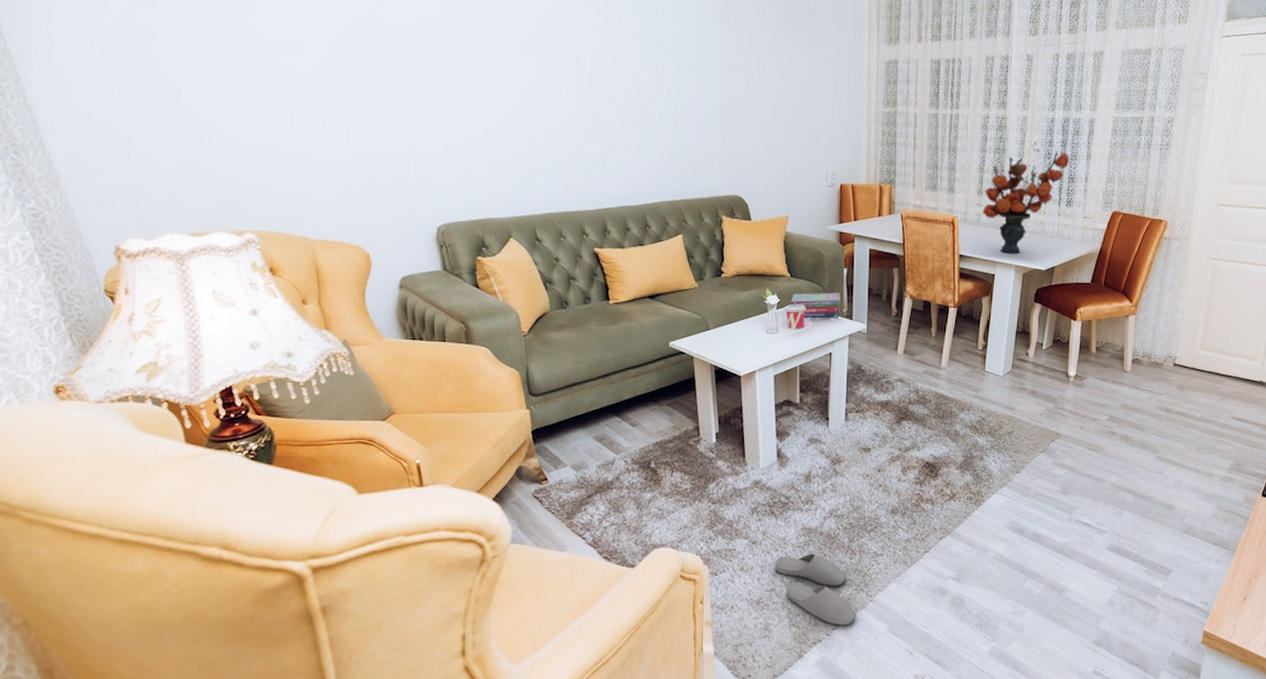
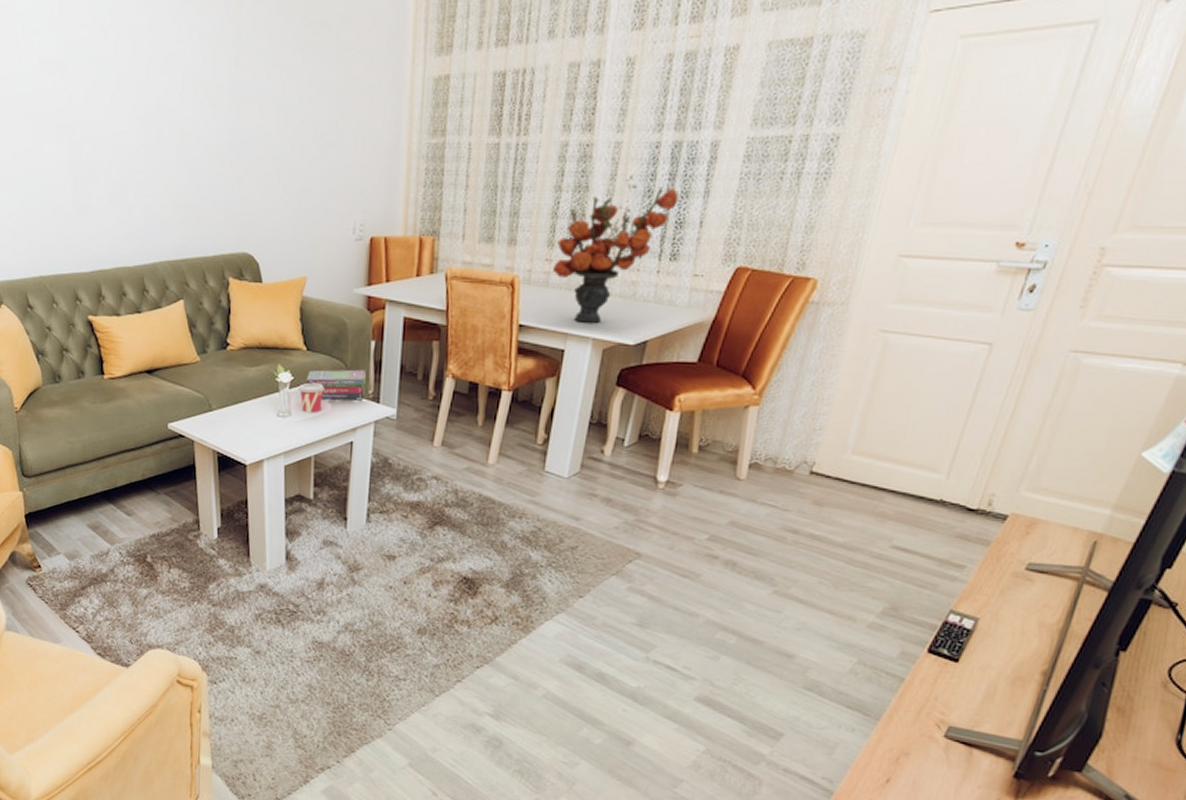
slippers: present [775,553,856,626] -> none [280,670,372,754]

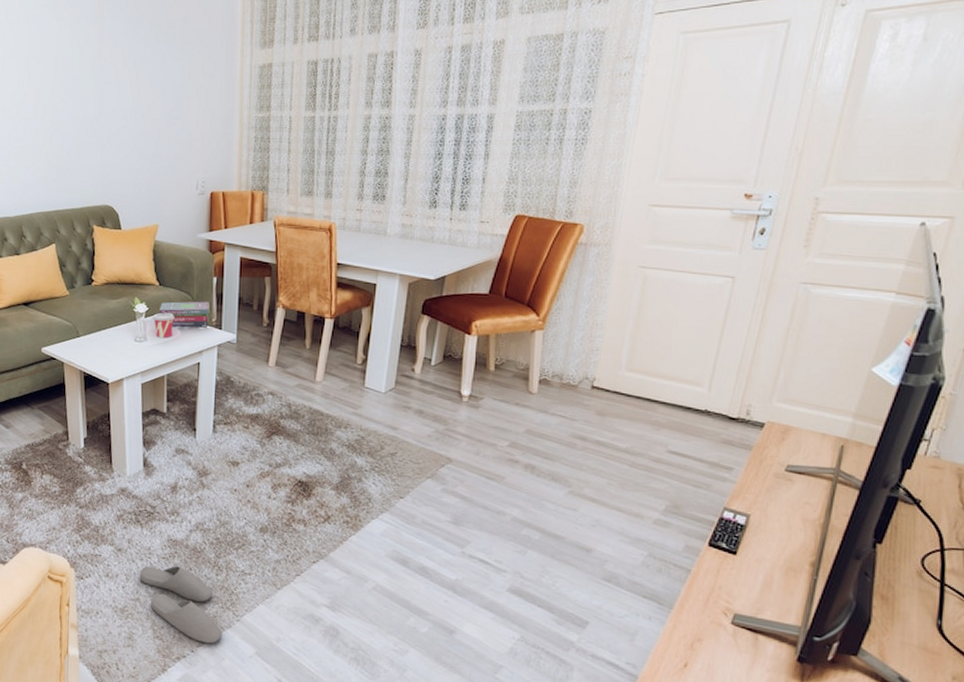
slippers: none [280,670,372,754] -> present [139,566,222,644]
bouquet: present [553,175,679,323] -> none [364,141,463,261]

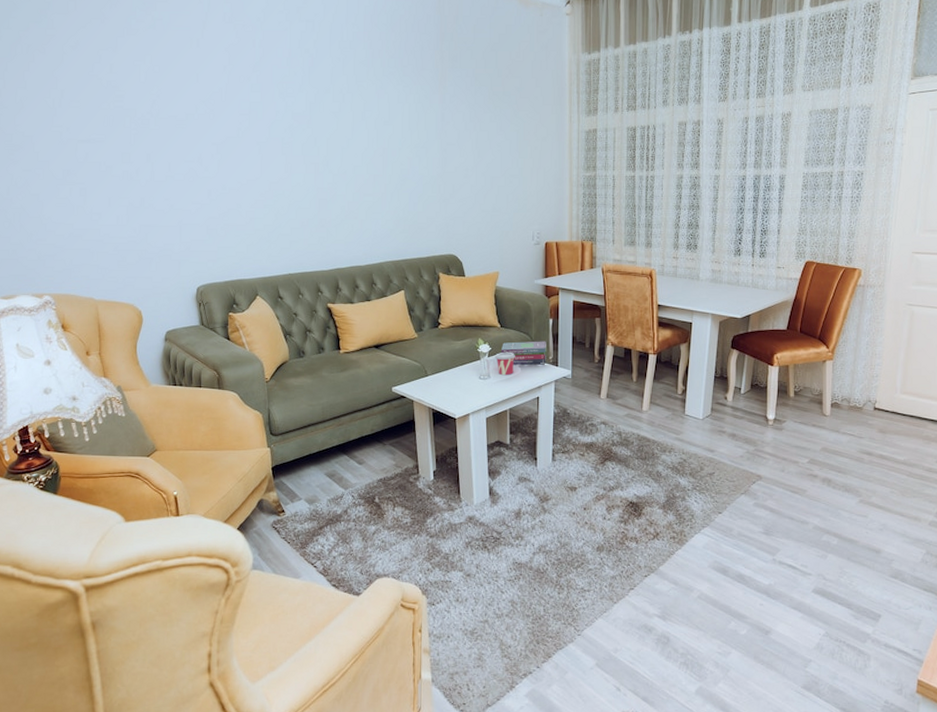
slippers: present [139,566,222,644] -> none [488,587,565,659]

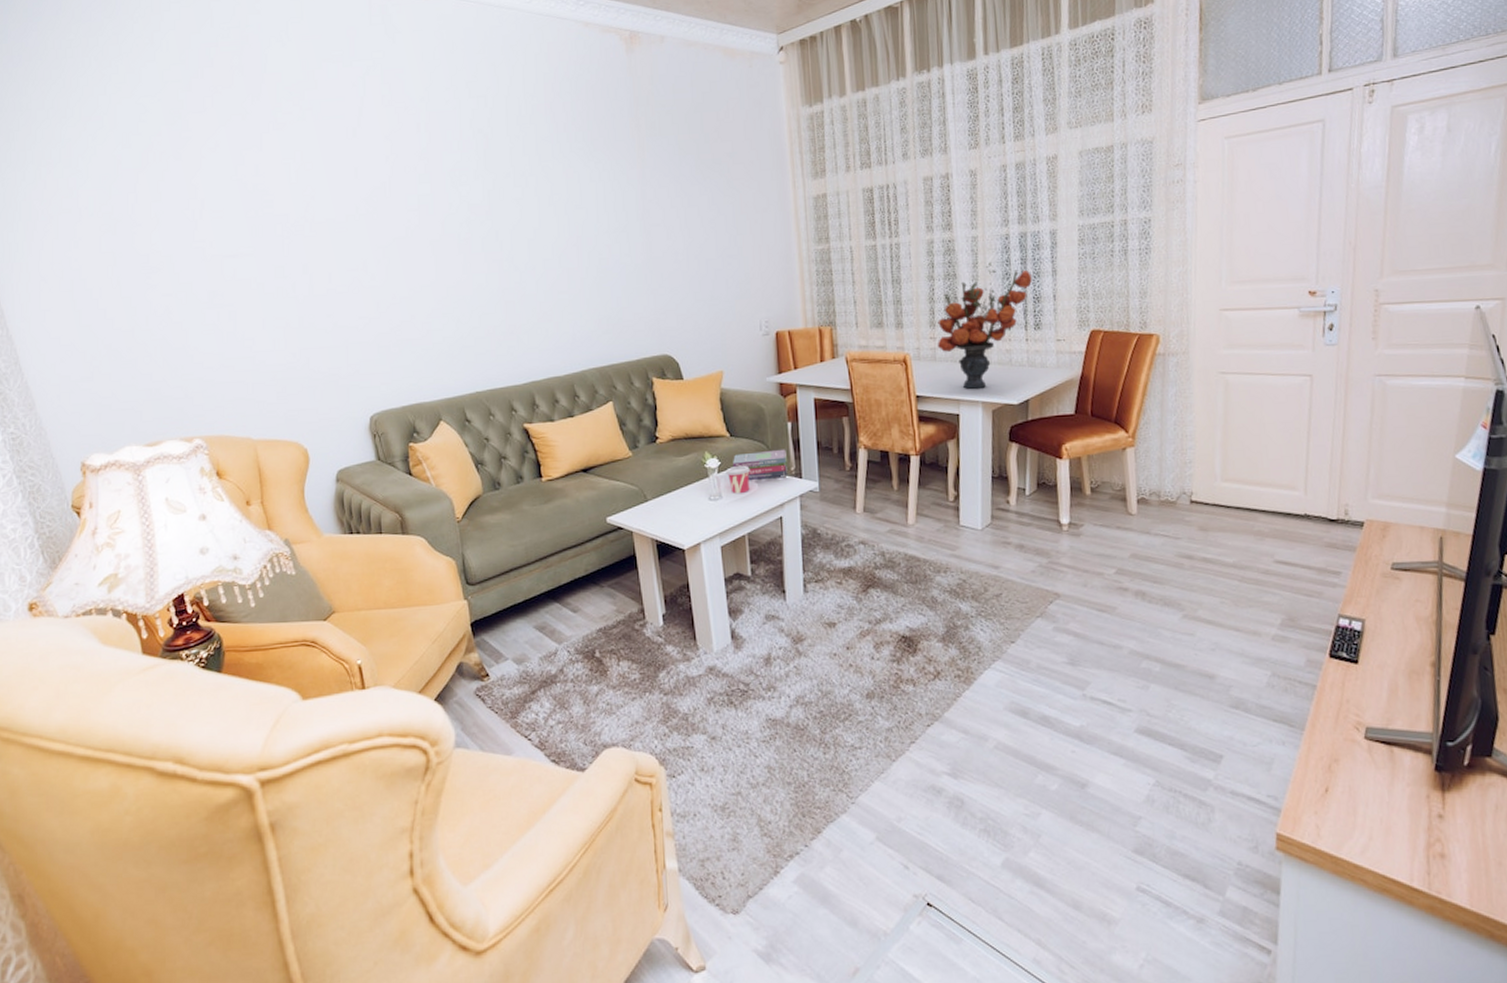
bouquet: none [679,198,761,302] -> present [938,262,1032,389]

